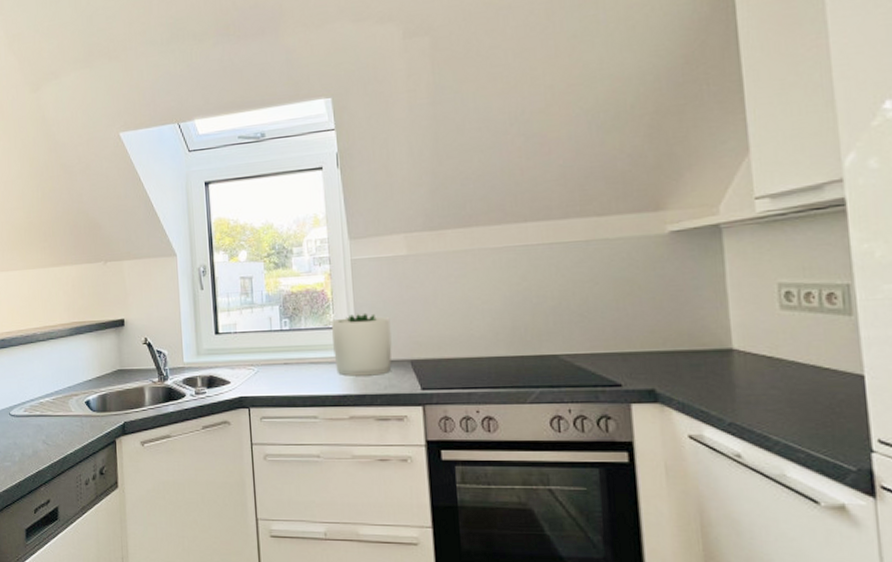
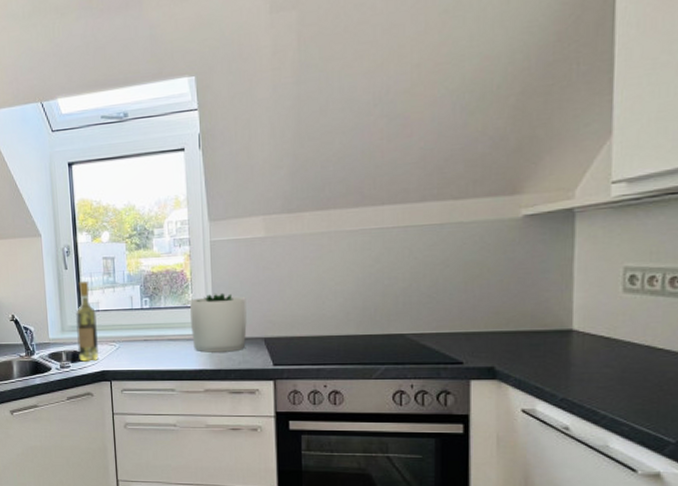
bottle: none [212,301,236,387] -> present [76,280,99,362]

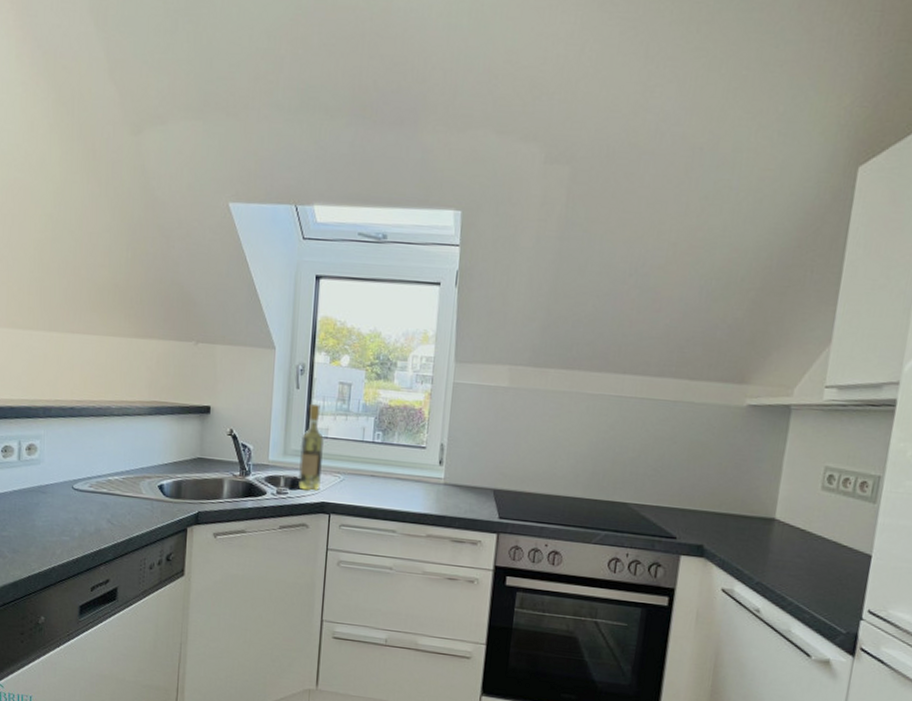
planter: present [190,292,247,353] -> none [421,437,481,500]

